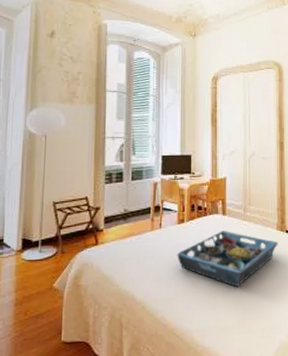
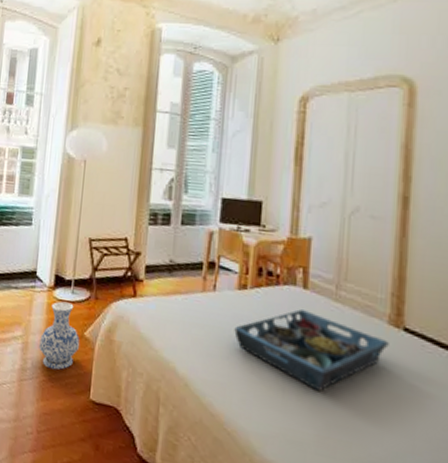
vase: none [10,261,49,324] -> present [39,301,80,370]

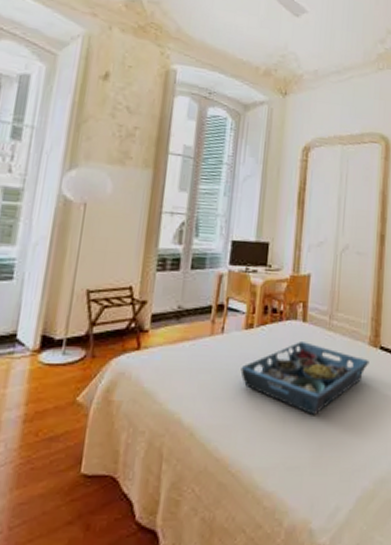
vase: present [39,301,80,370] -> none [15,365,71,448]

